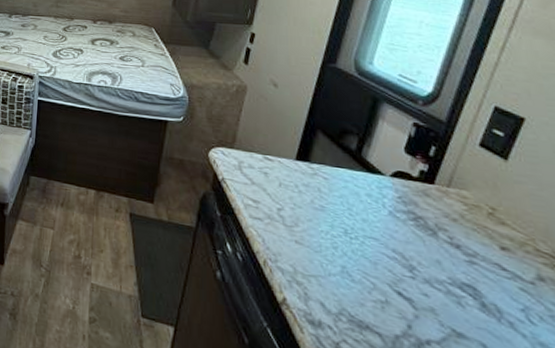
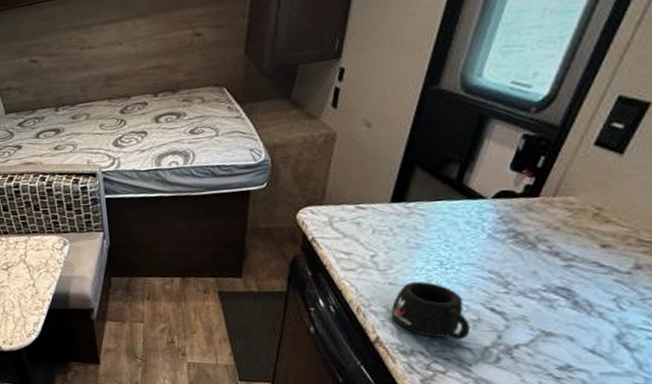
mug: none [297,245,378,322] -> present [391,282,470,340]

